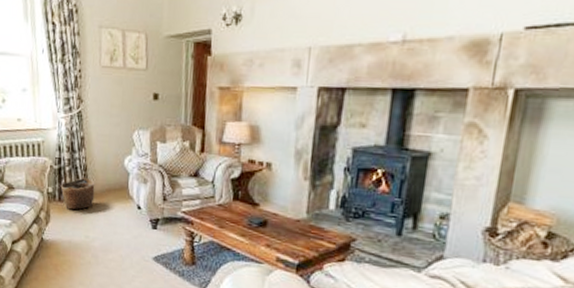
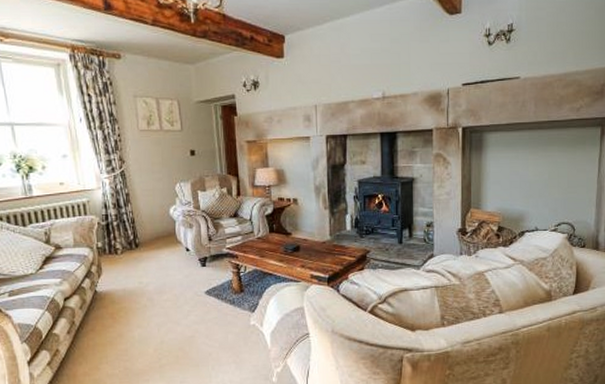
basket: present [60,177,95,210] -> none [109,229,144,261]

